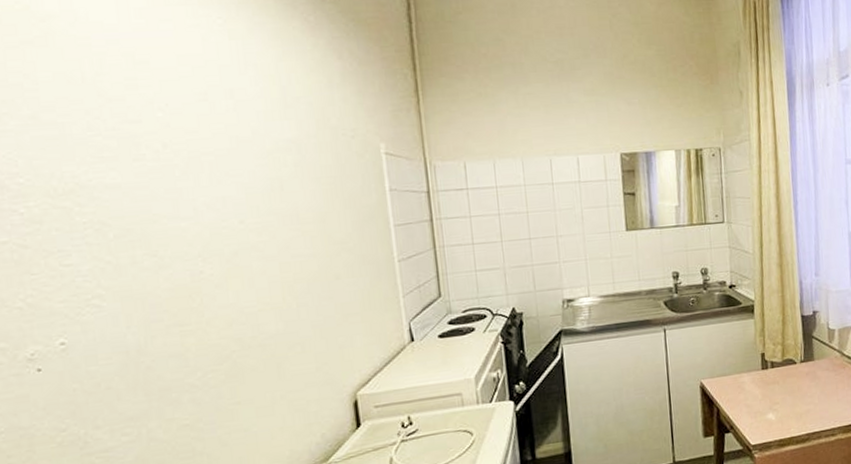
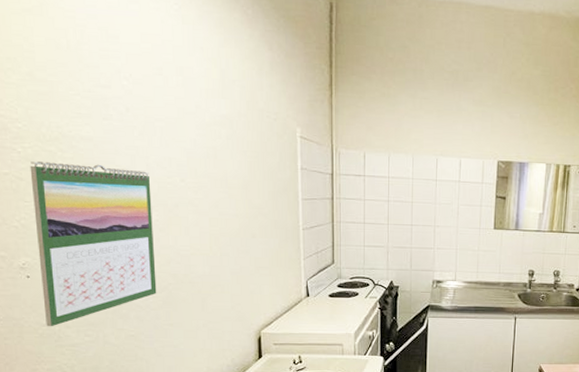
calendar: none [37,215,217,432] -> present [30,161,157,327]

